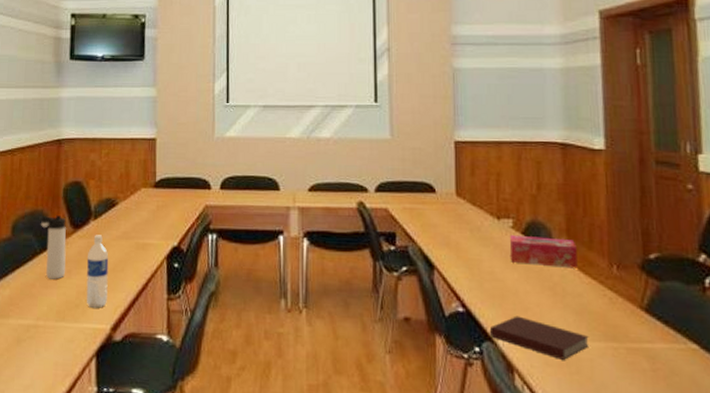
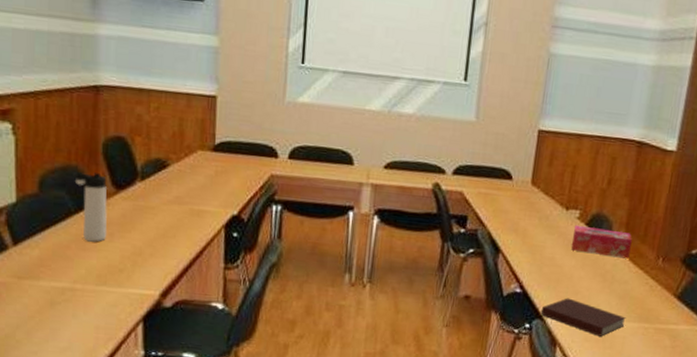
water bottle: present [86,235,109,308] -> none [131,197,158,274]

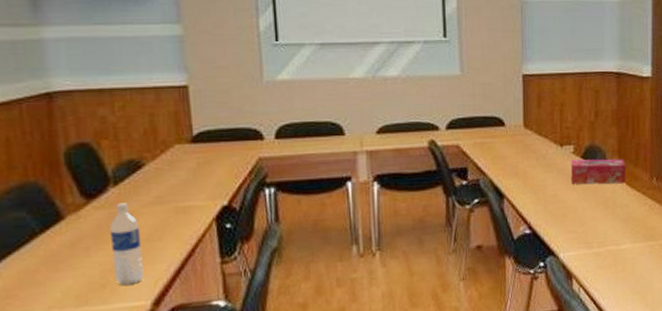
thermos bottle: present [73,172,107,242] -> none [33,185,82,261]
water bottle: none [131,197,158,274] -> present [109,203,144,285]
notebook: present [540,298,626,337] -> none [552,230,632,262]

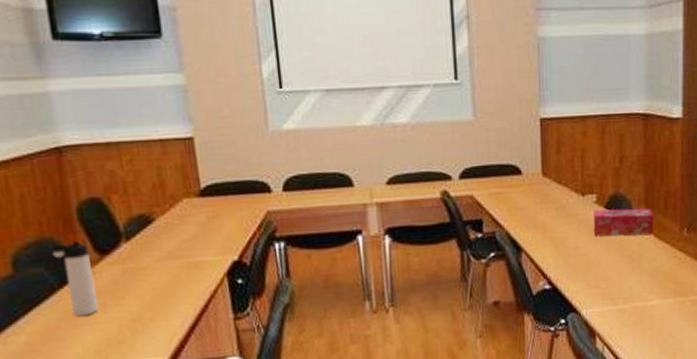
thermos bottle: none [33,185,82,261] -> present [49,241,99,317]
water bottle: present [109,203,144,285] -> none [124,258,160,341]

